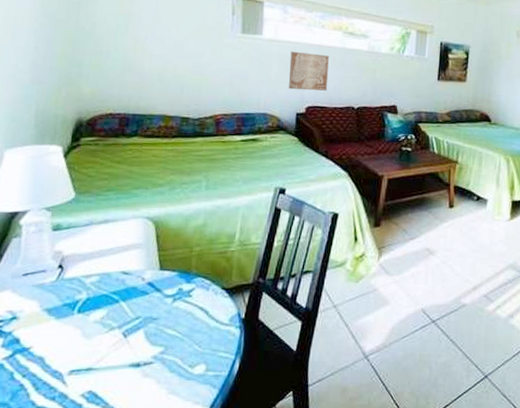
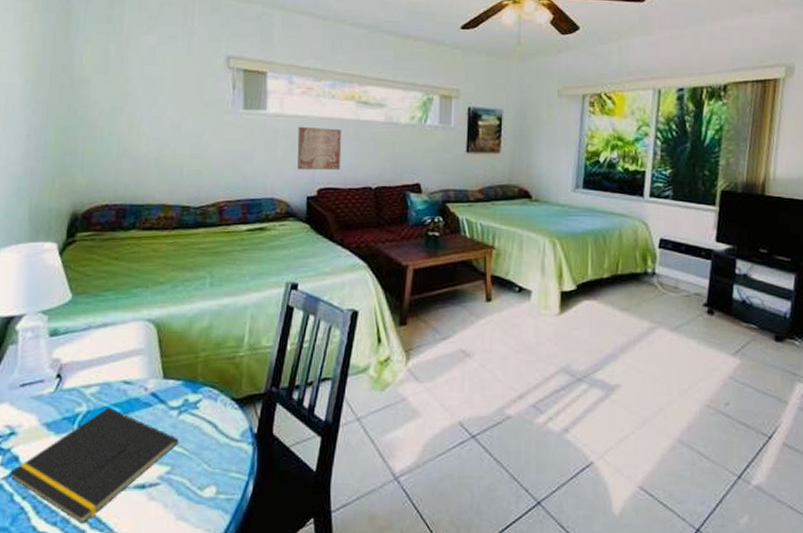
notepad: none [10,294,172,400] -> present [9,407,179,525]

